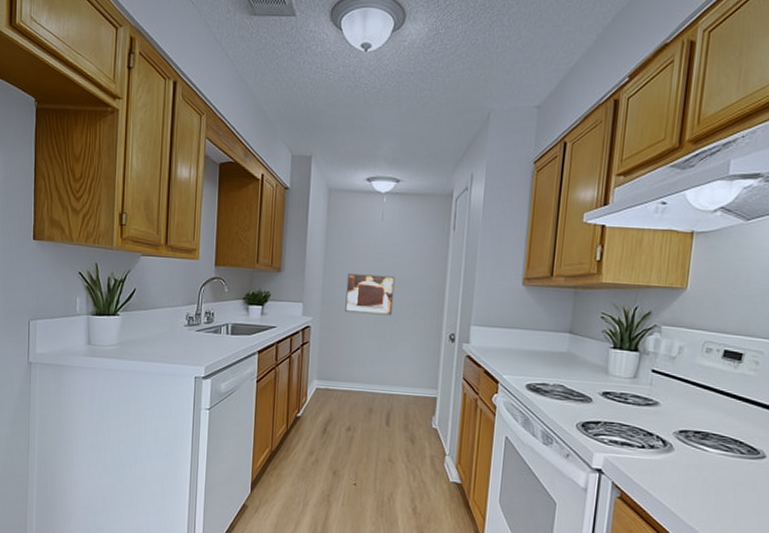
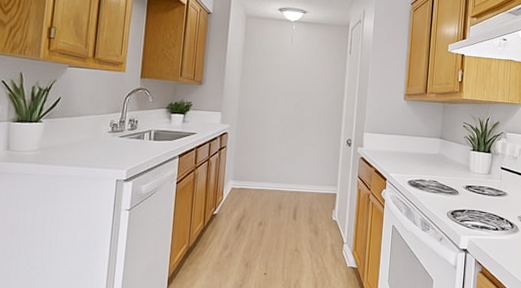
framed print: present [345,273,395,316] -> none [259,87,302,124]

